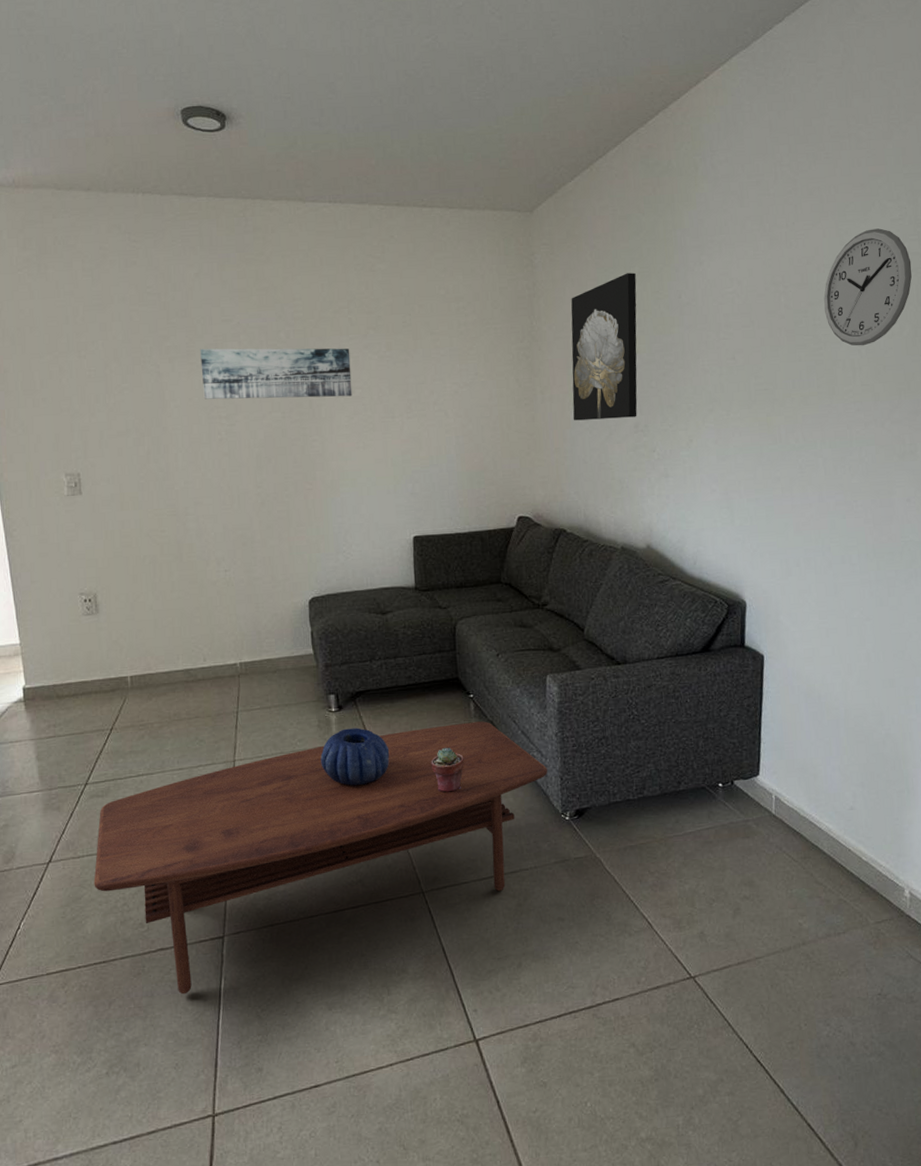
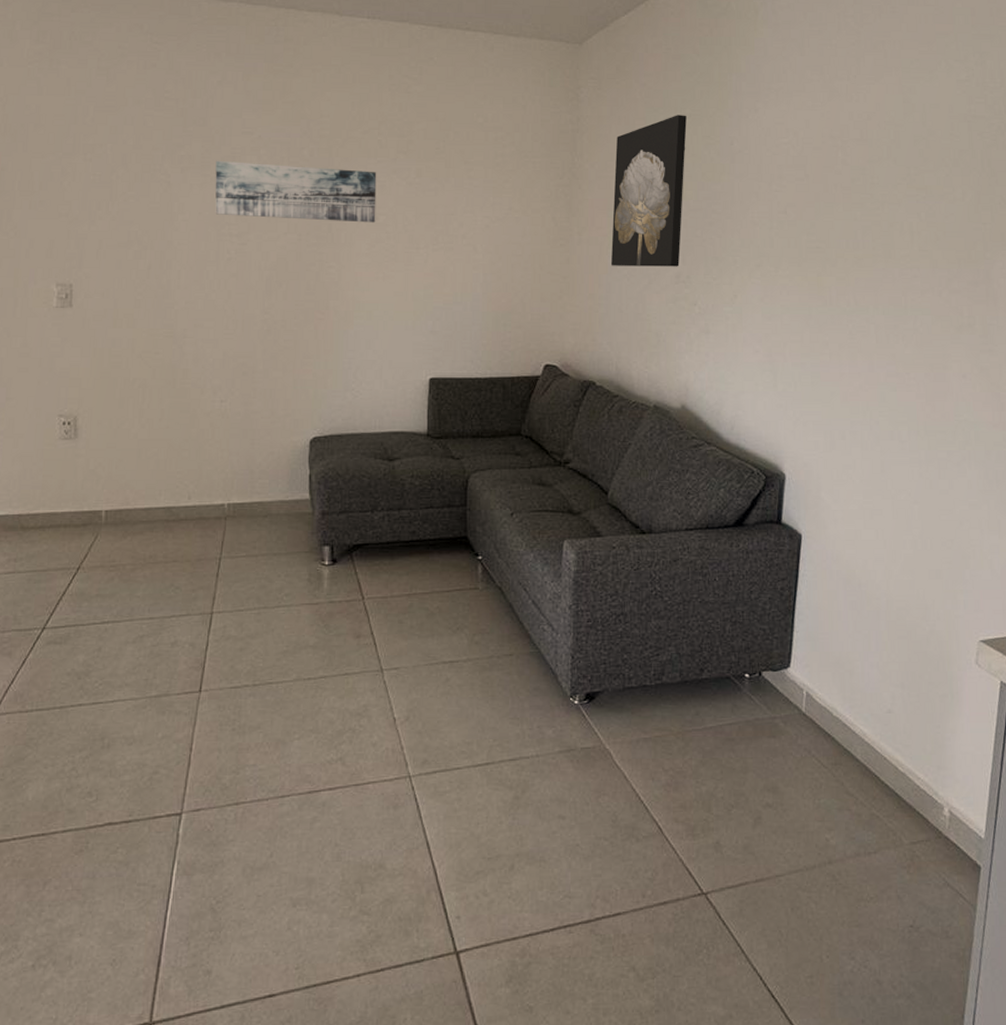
coffee table: present [94,721,547,995] -> none [40,587,558,878]
decorative bowl: present [320,728,390,786] -> none [308,585,385,650]
potted succulent: present [431,747,464,793] -> none [429,613,466,664]
wall clock: present [824,228,912,346] -> none [883,88,977,209]

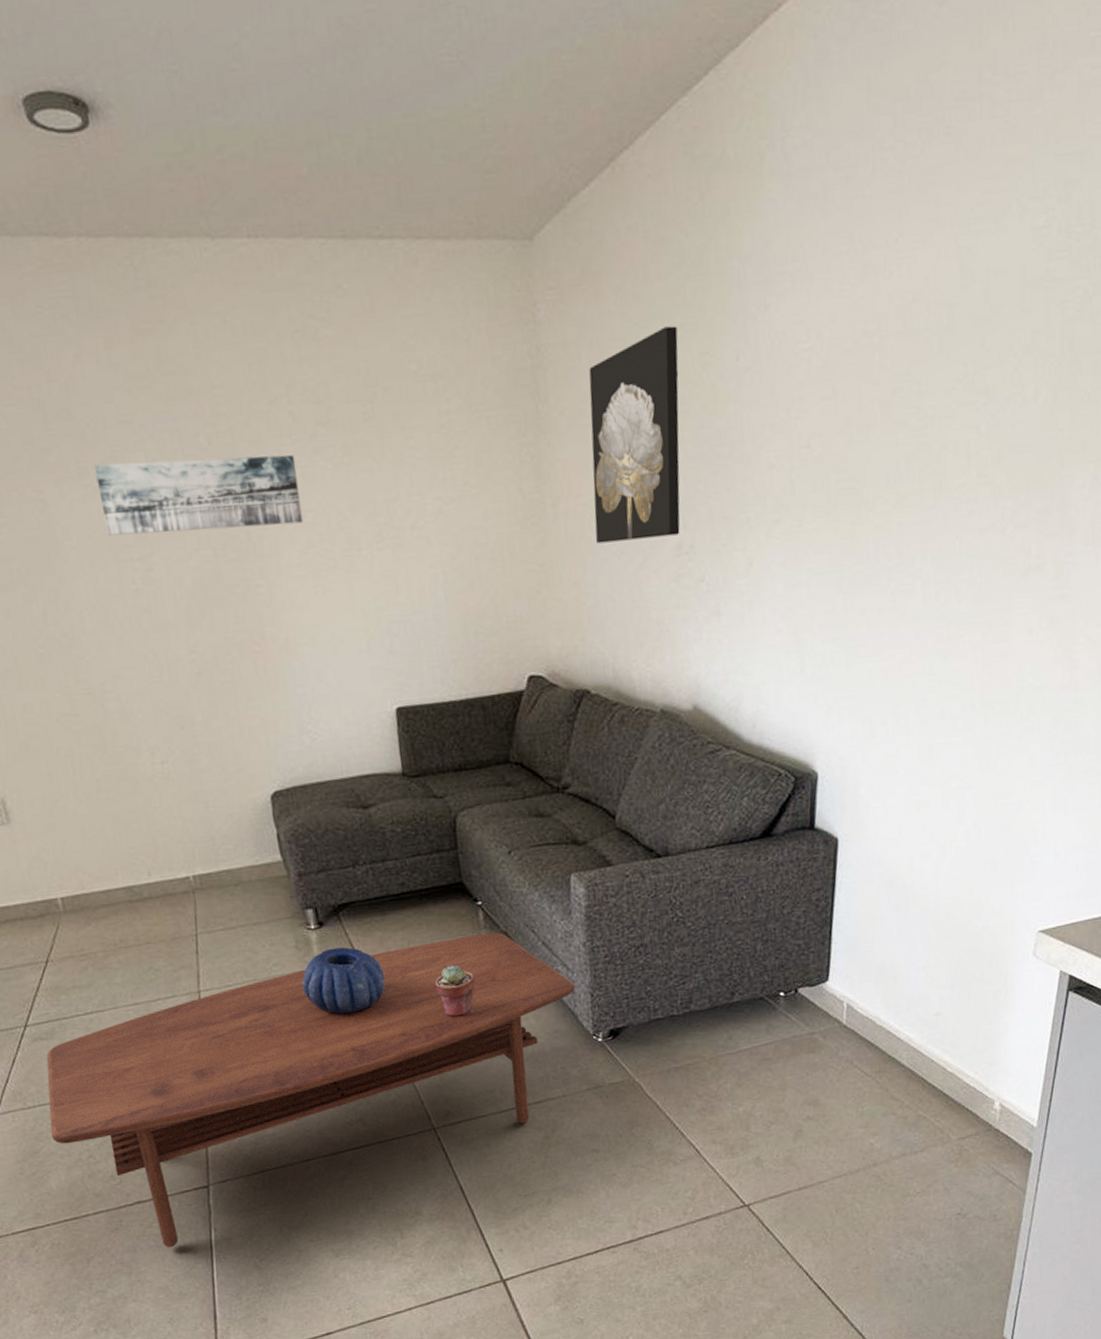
coffee table: none [40,587,558,878] -> present [46,932,575,1248]
decorative bowl: none [308,585,385,650] -> present [302,947,385,1015]
potted succulent: none [429,613,466,664] -> present [434,965,475,1018]

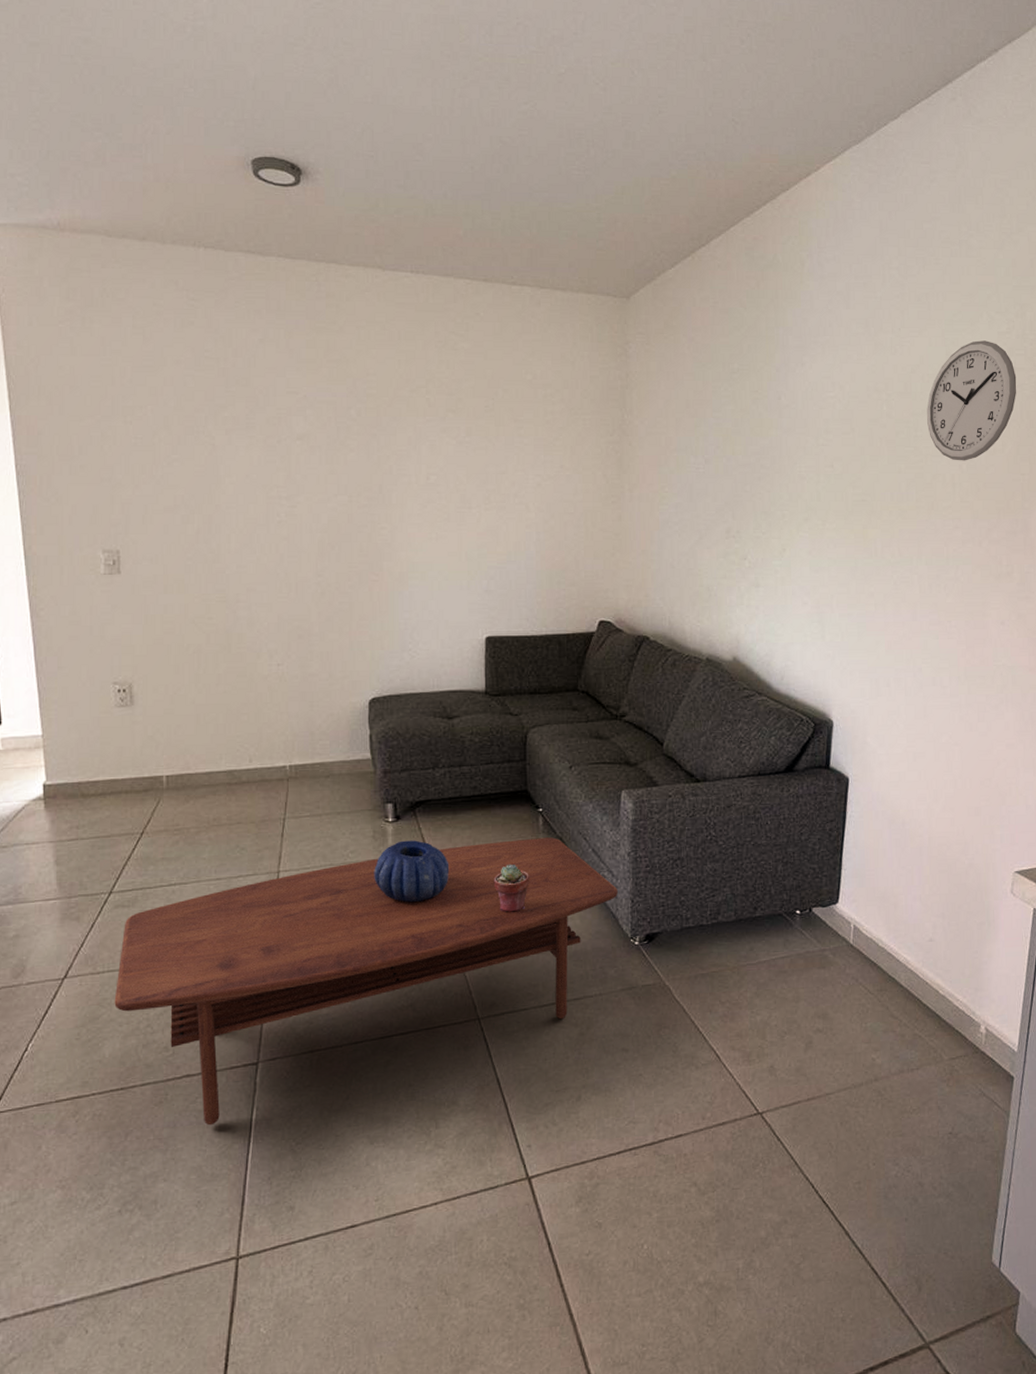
wall art: present [94,454,303,536] -> none [261,421,427,483]
wall art: present [589,325,680,544] -> none [662,369,735,522]
wall clock: none [933,242,1057,421] -> present [927,340,1017,461]

